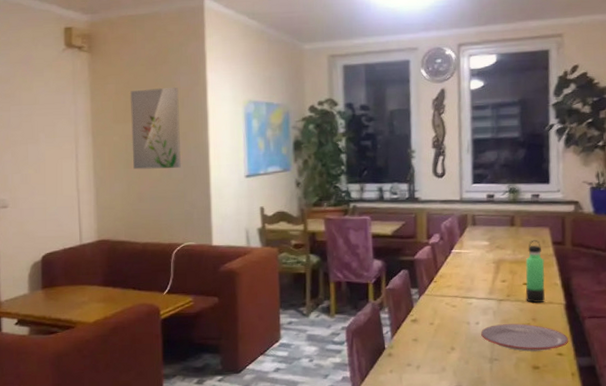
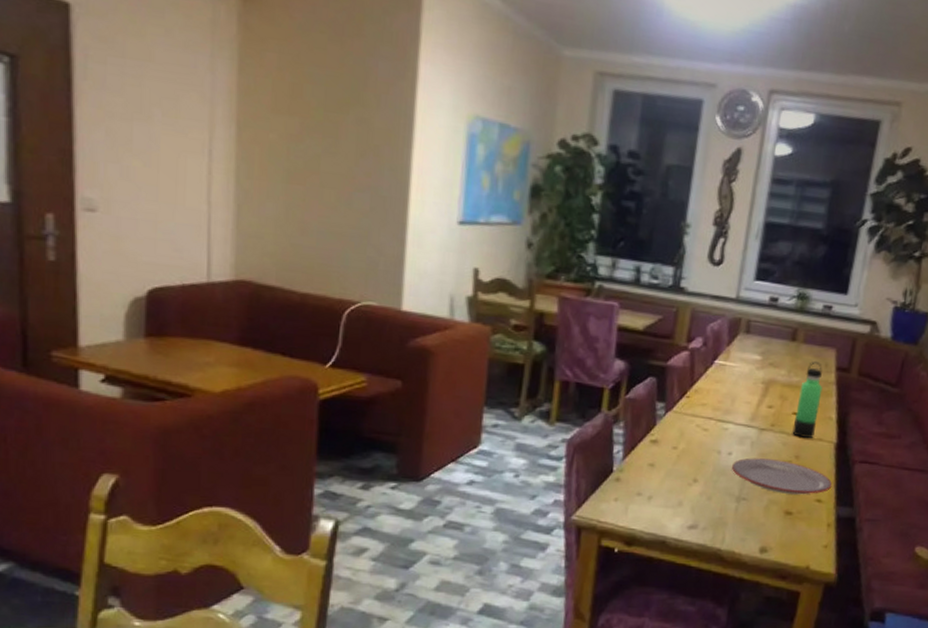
wall art: present [129,87,181,170] -> none [296,68,374,197]

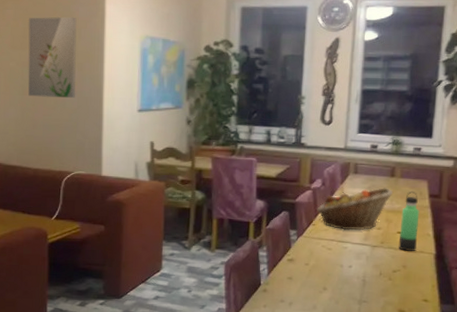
wall art: none [296,68,374,197] -> present [28,16,77,99]
fruit basket: none [693,354,793,408] -> present [317,188,394,231]
plate: present [732,458,833,495] -> none [353,269,435,296]

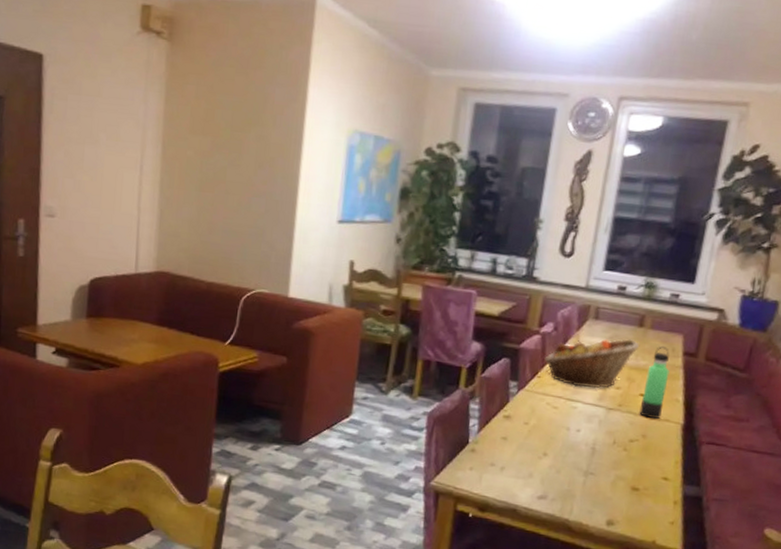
wall art: present [28,16,77,99] -> none [207,97,272,201]

